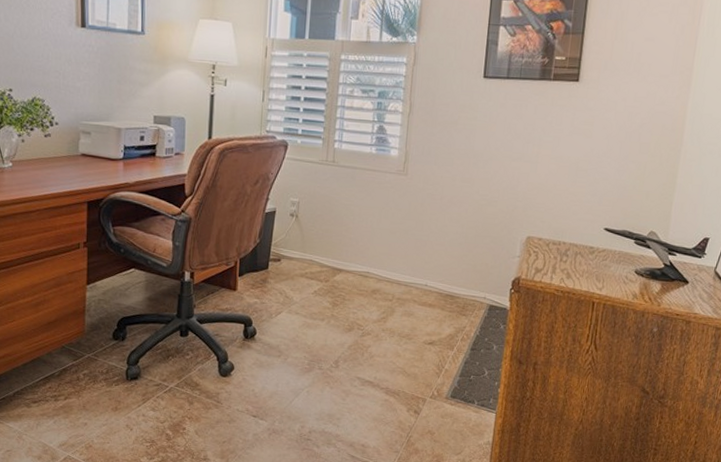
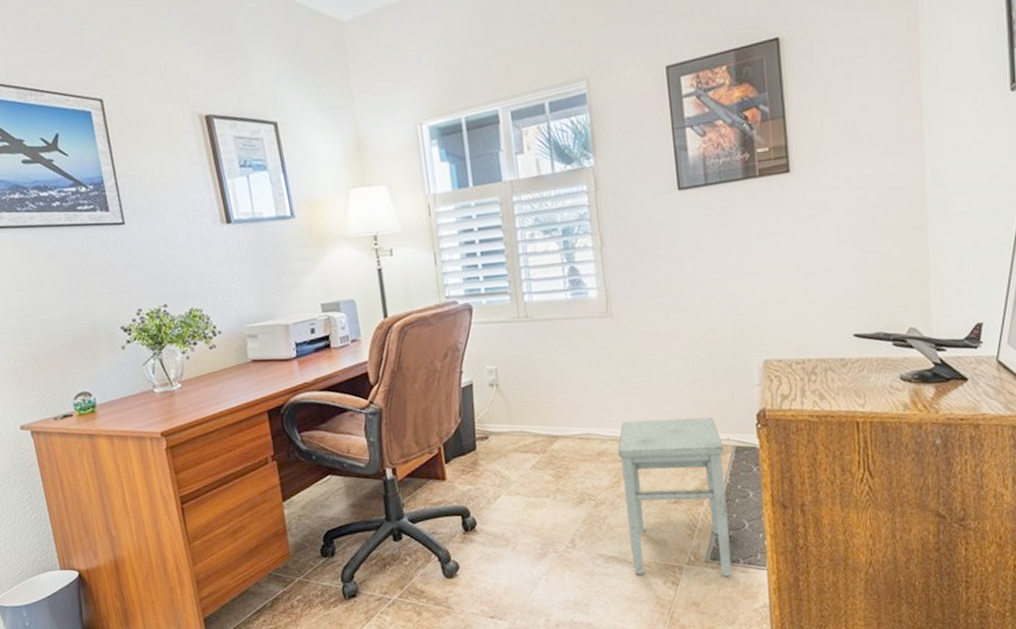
stool: none [385,267,480,414] -> present [617,416,732,577]

